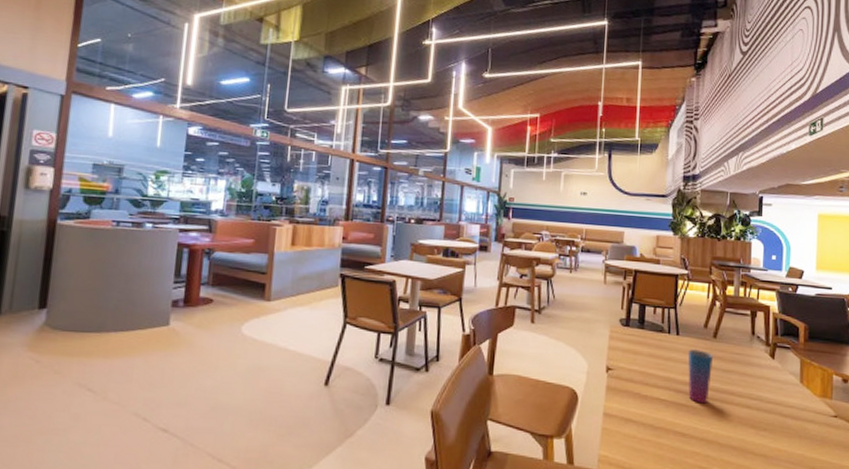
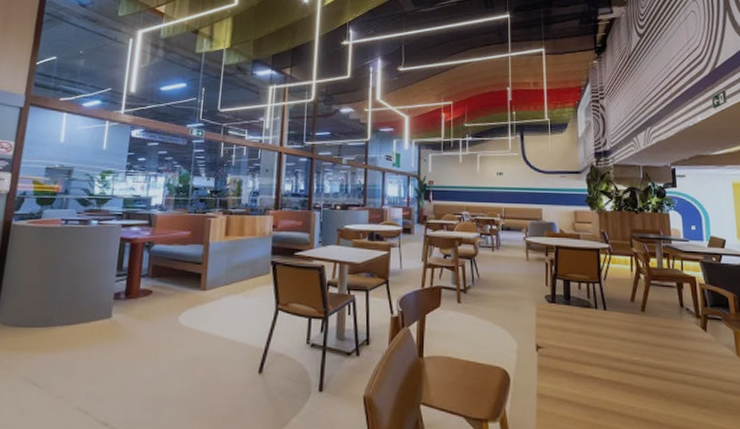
cup: present [687,349,713,404] -> none [617,324,644,381]

